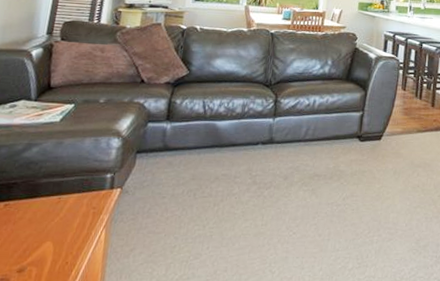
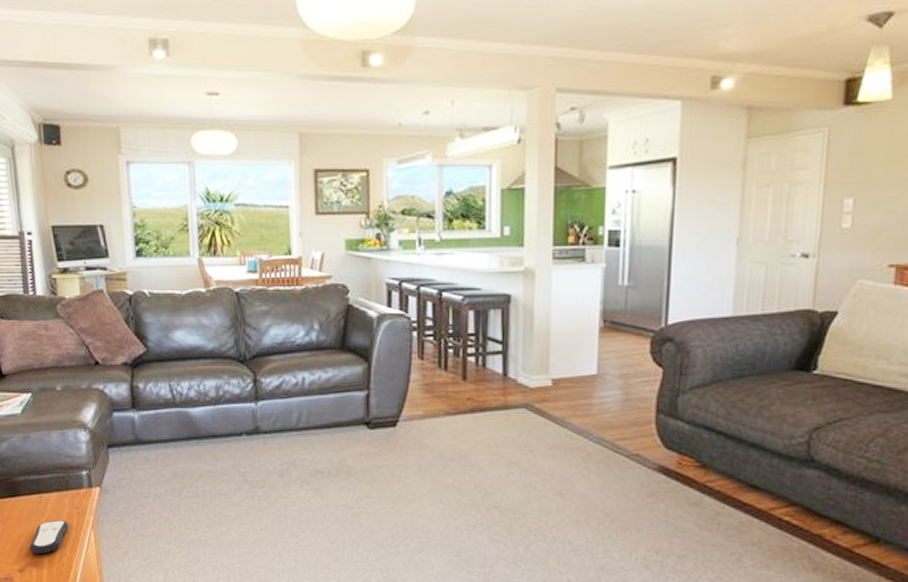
remote control: none [35,220,82,254] -> present [29,520,69,555]

